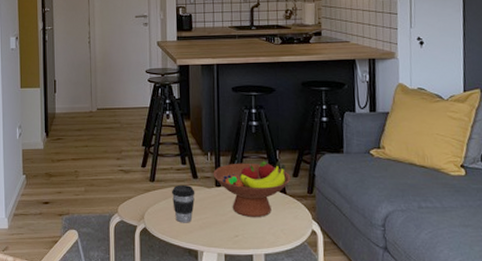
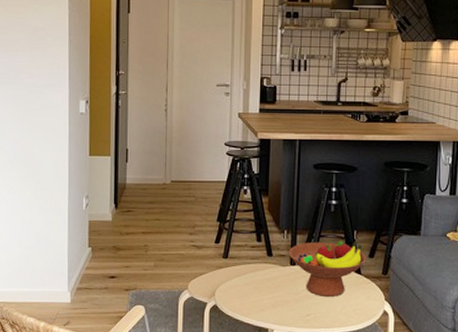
coffee cup: present [171,184,195,223] -> none [244,262,269,301]

